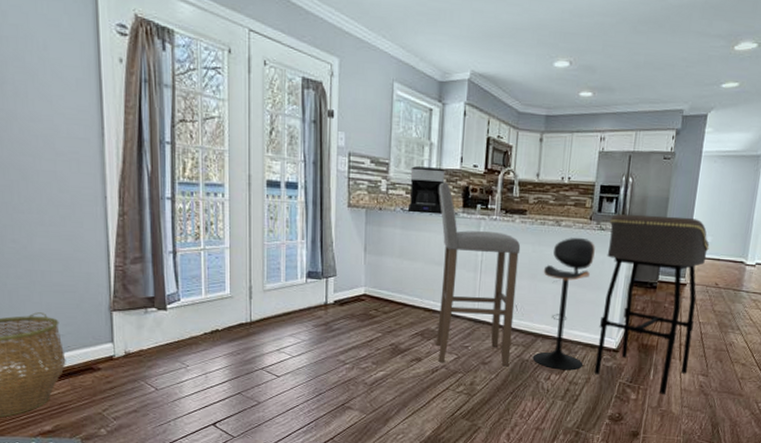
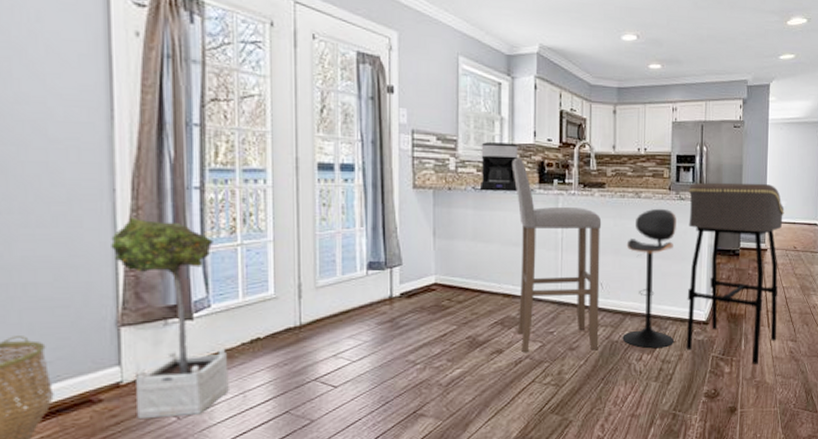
potted tree: none [104,221,194,388] -> present [111,217,229,418]

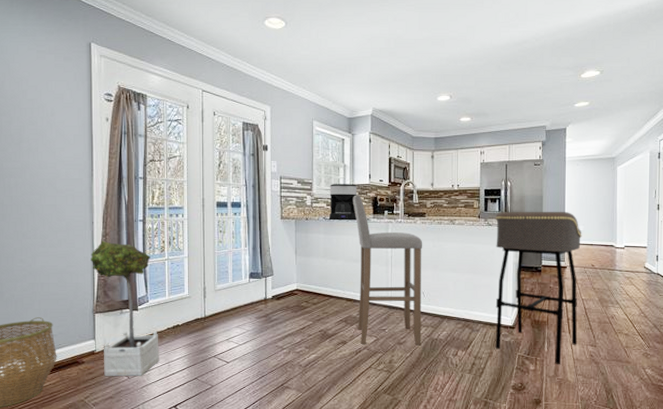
bar stool: present [622,208,676,349] -> none [441,232,485,347]

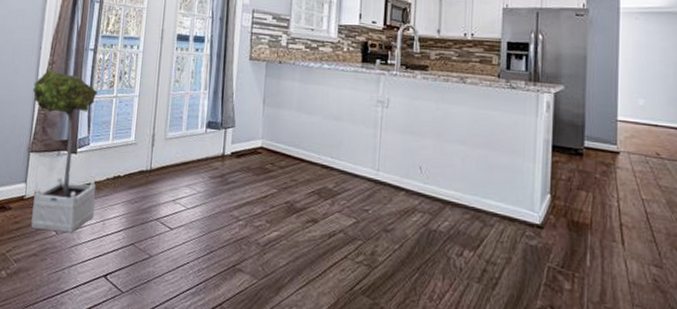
coffee maker: present [323,184,370,221] -> none [300,22,358,70]
bar stool: present [352,195,423,346] -> none [333,37,423,237]
bar stool: present [495,211,582,364] -> none [515,72,643,287]

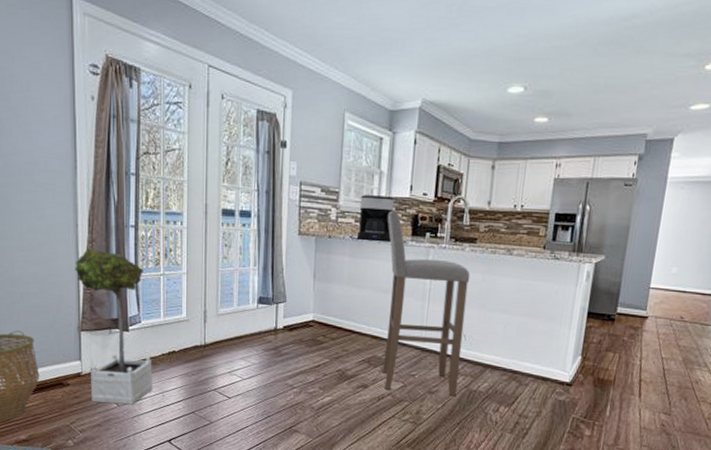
coffee maker: none [300,22,358,70] -> present [349,195,408,244]
bar stool: none [333,37,423,237] -> present [382,210,470,397]

